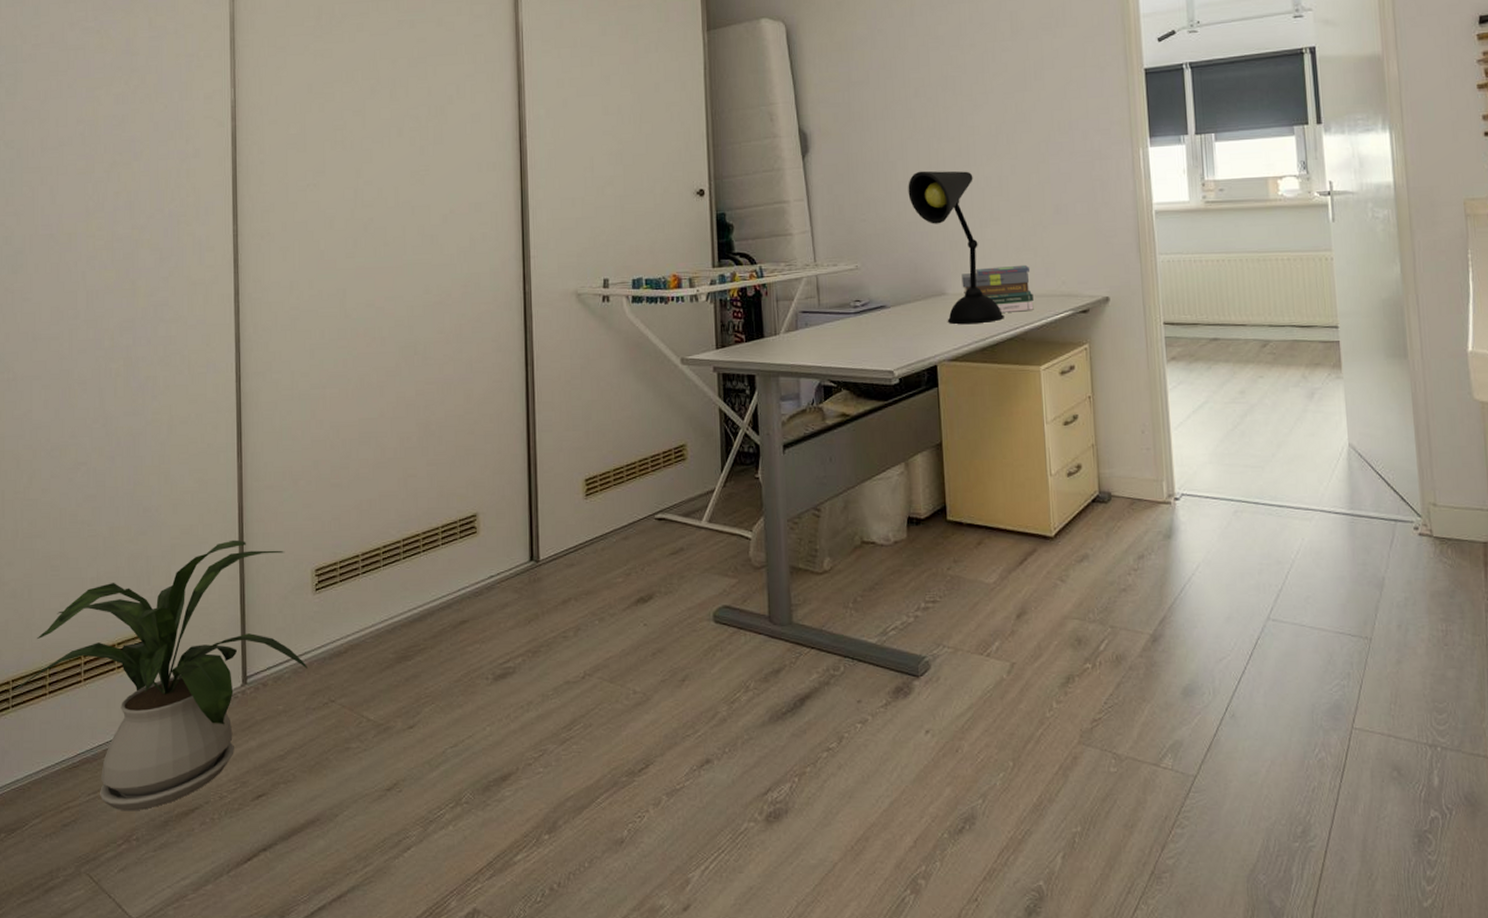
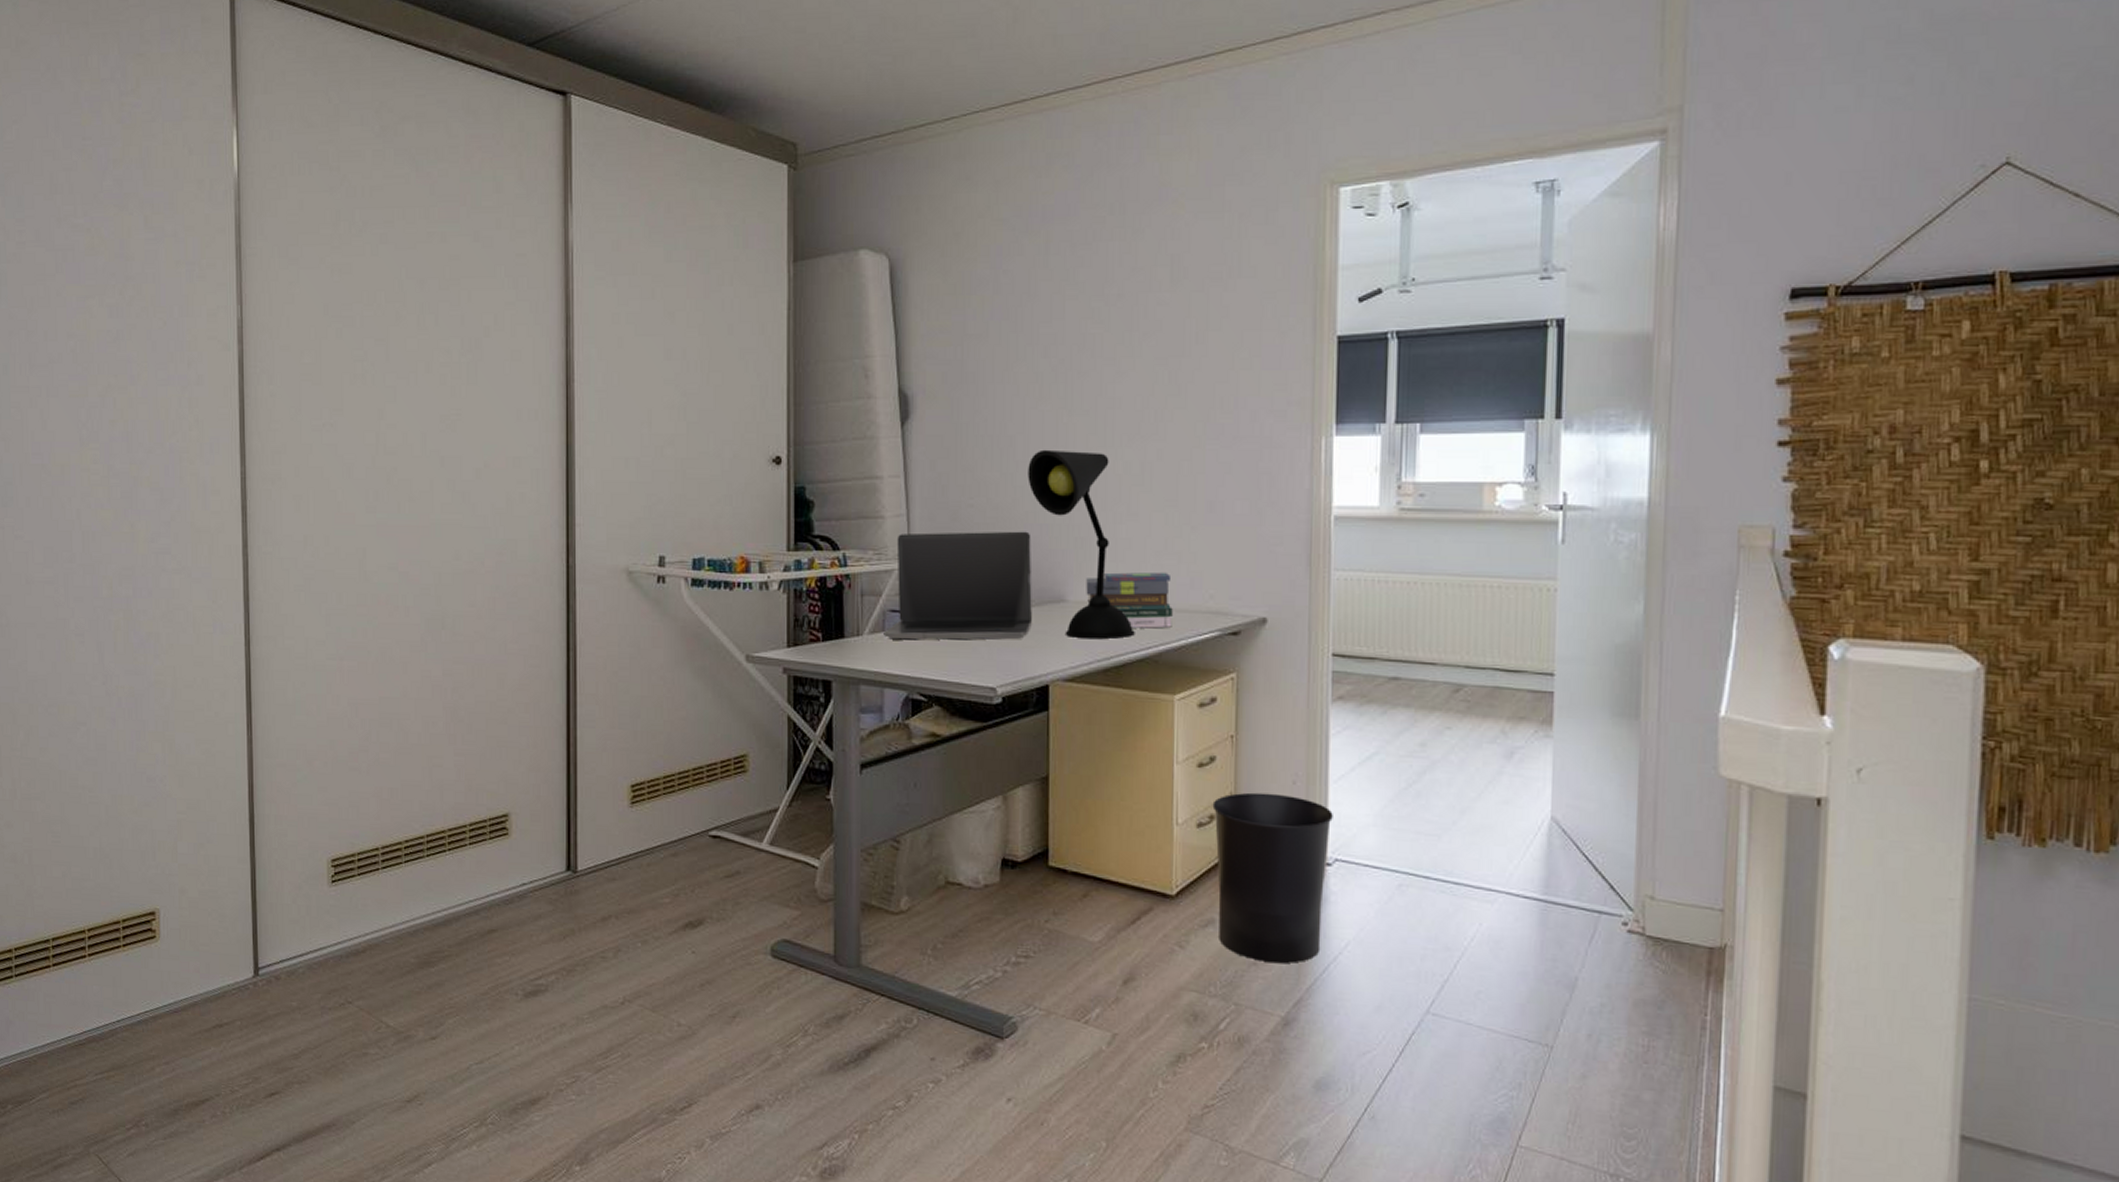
house plant: present [13,539,307,811] -> none [16,819,323,1096]
laptop computer: none [797,238,921,336] -> present [883,531,1033,641]
waste bin: none [1078,442,1177,588] -> present [1212,792,1333,964]

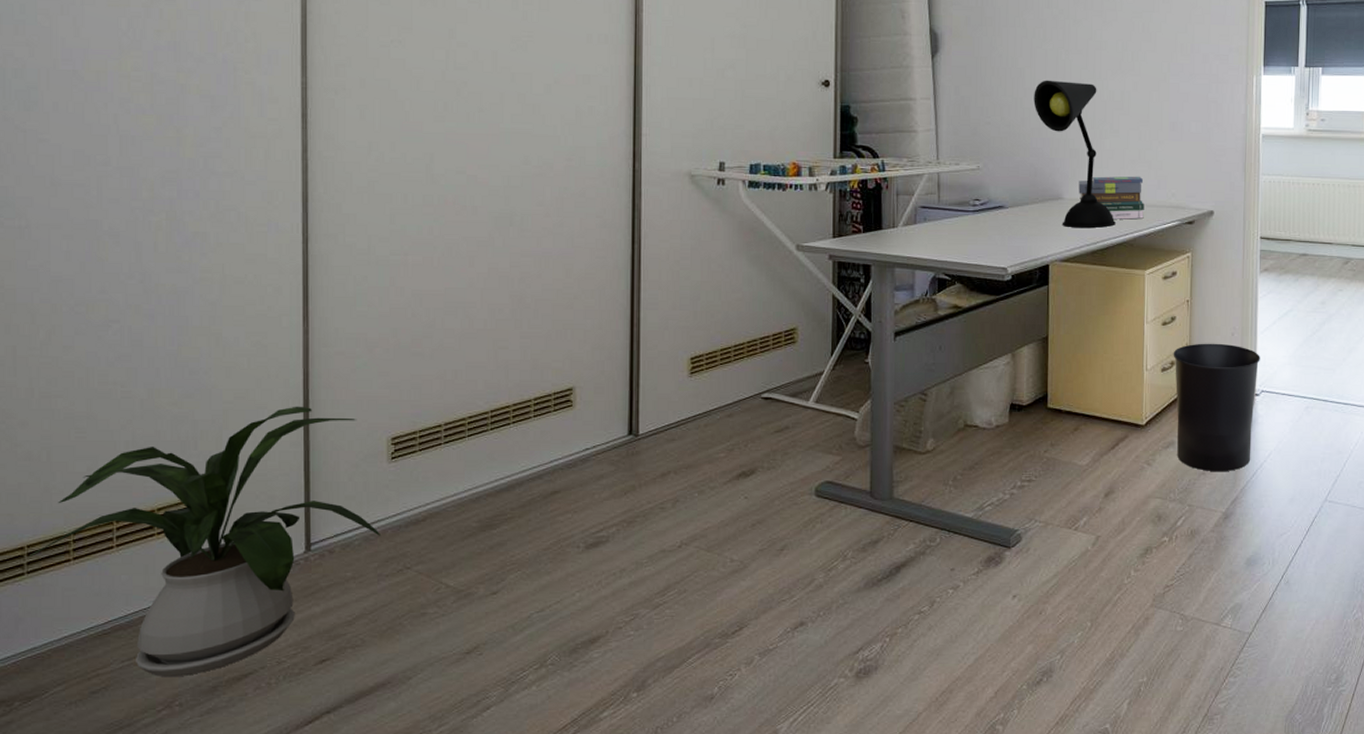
house plant: none [16,819,323,1096] -> present [28,406,380,677]
laptop computer: present [883,531,1033,641] -> none [915,143,1037,231]

